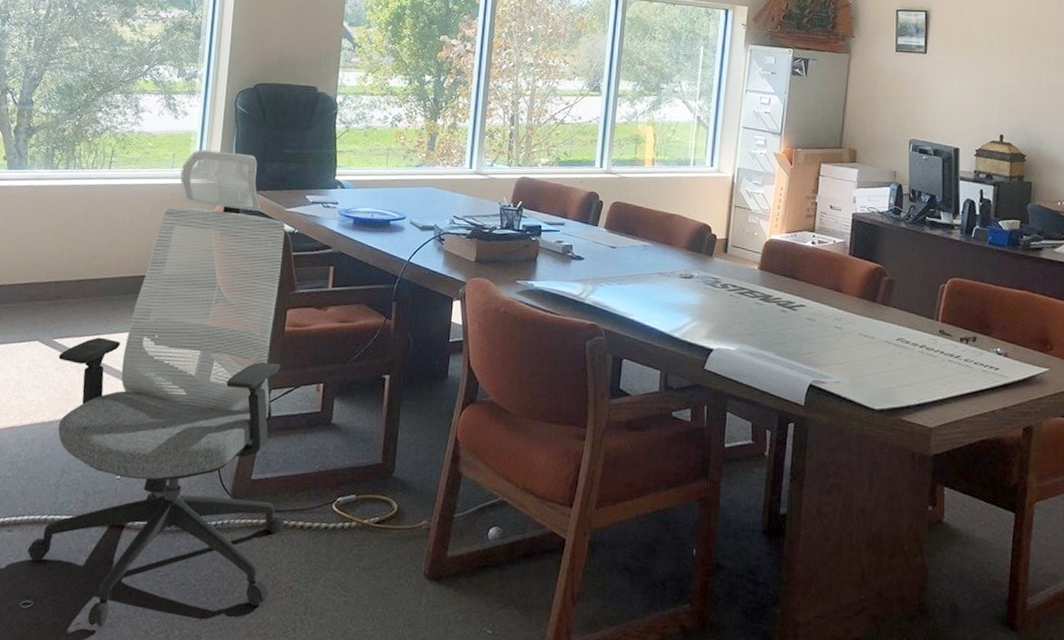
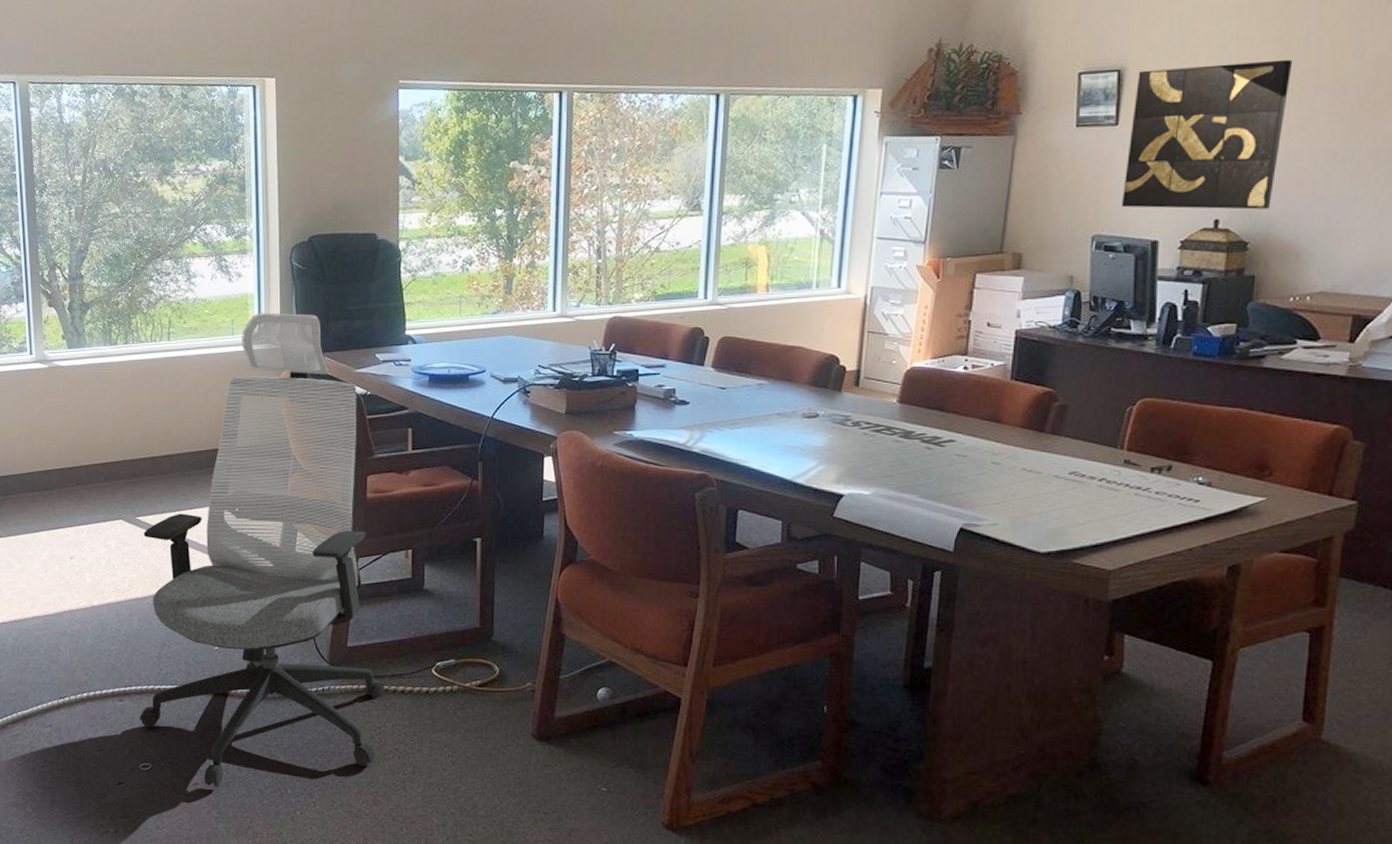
wall art: none [930,13,1050,130] -> present [1121,59,1293,210]

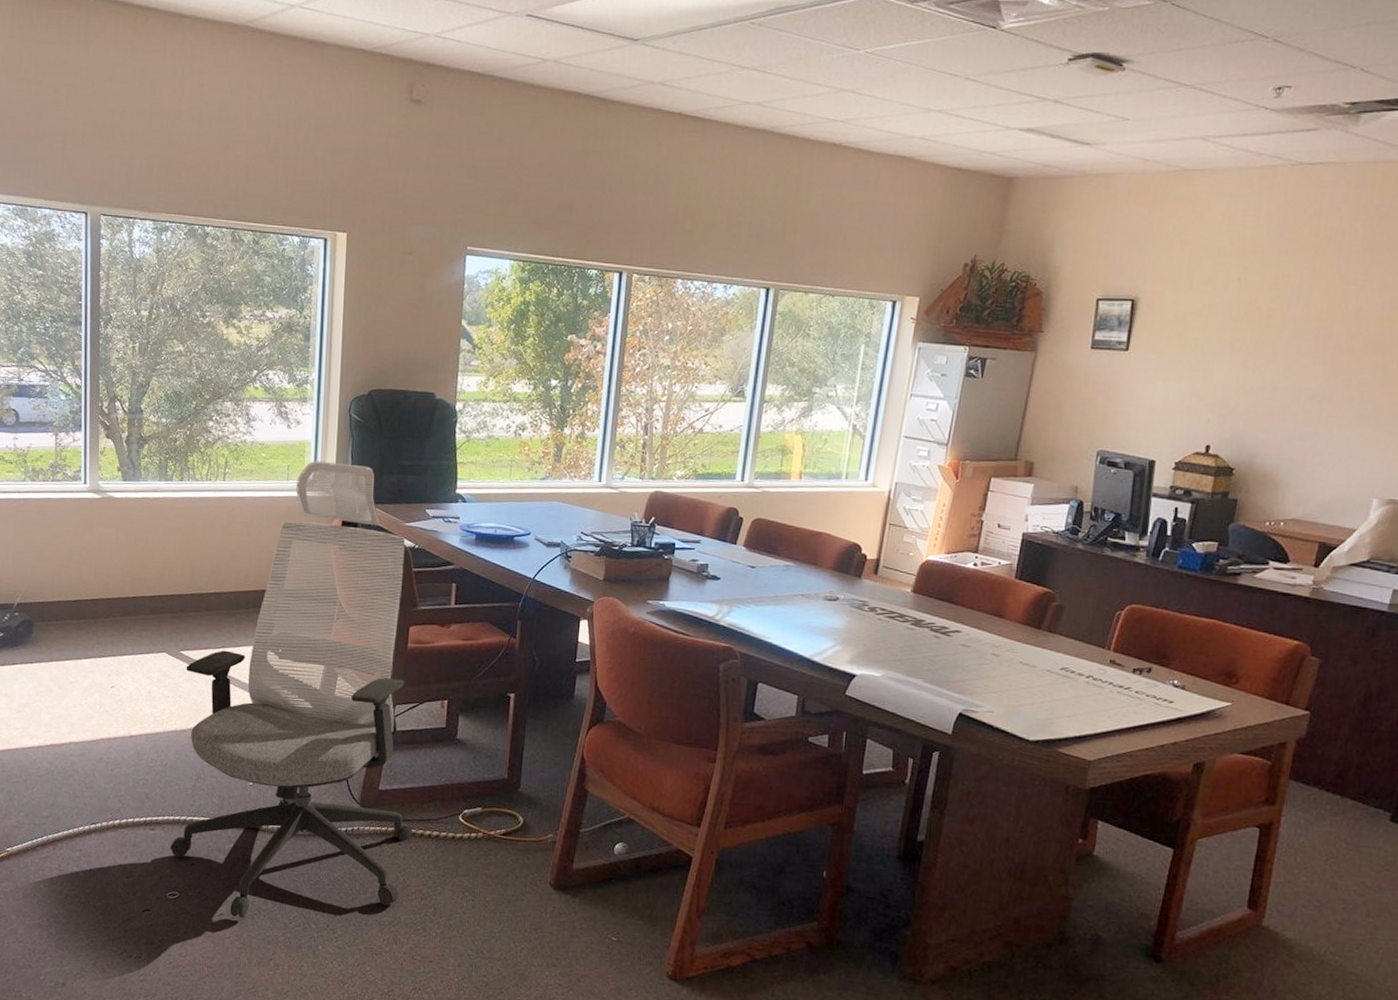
wall art: present [1121,59,1293,210] -> none [1125,302,1286,439]

